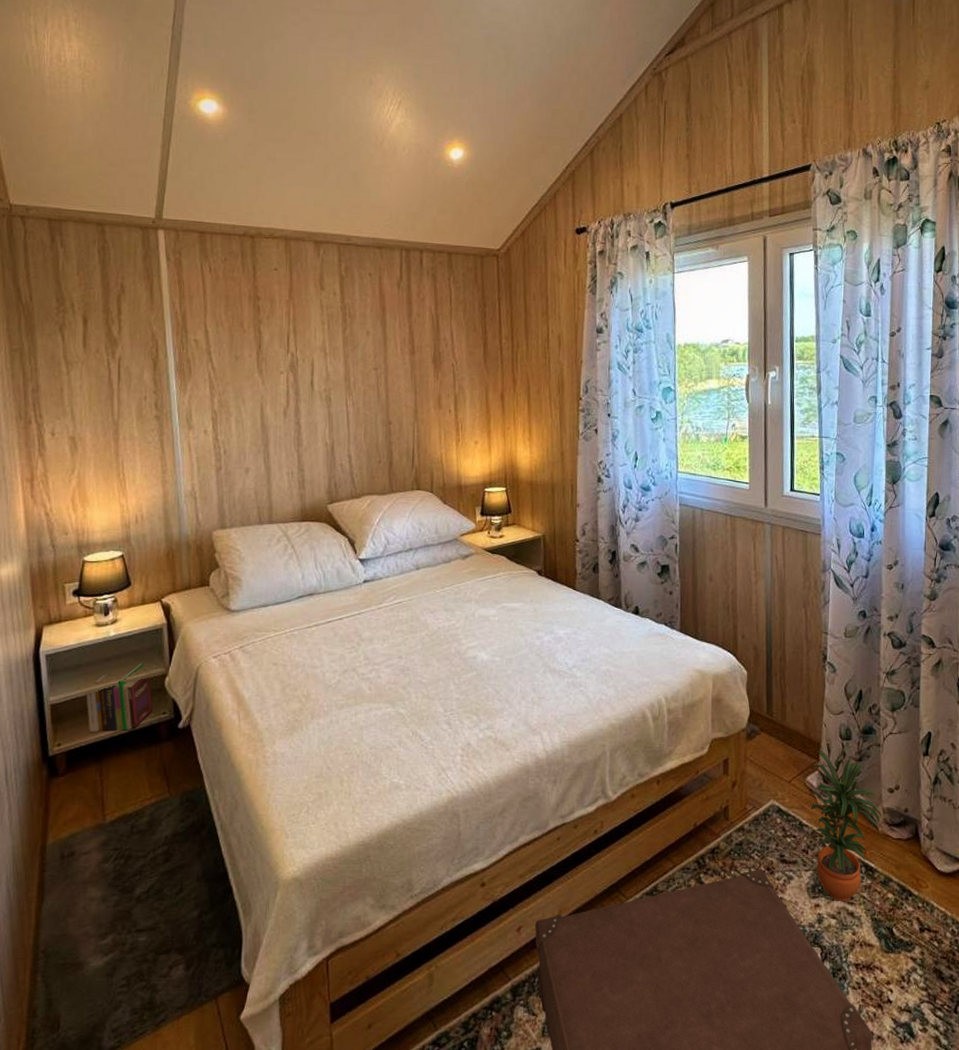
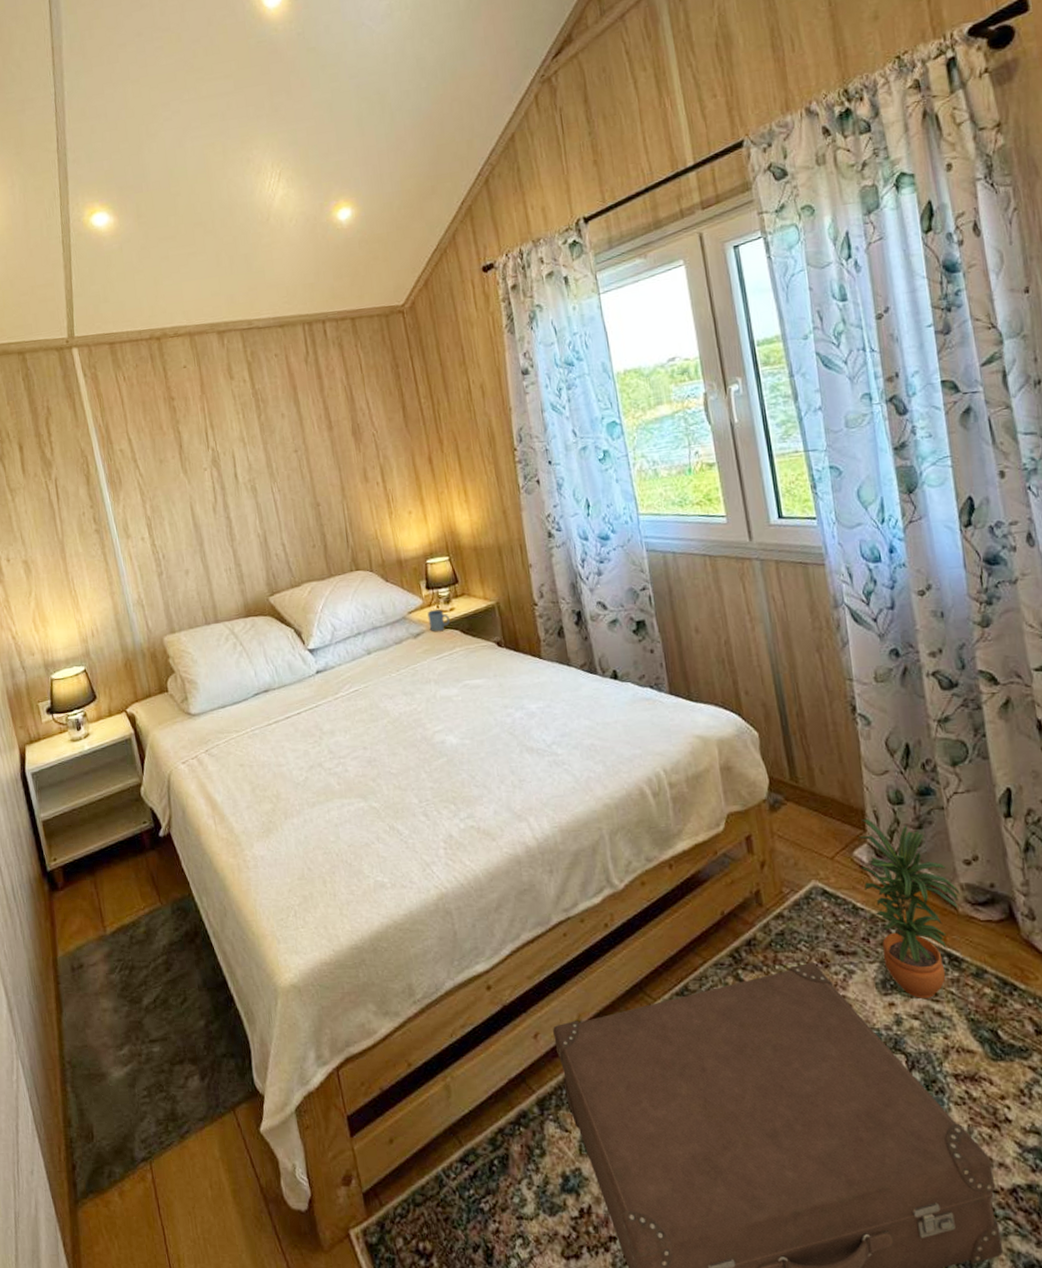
books: present [86,662,153,732] -> none [71,774,133,846]
mug: none [478,534,499,556] -> present [427,609,451,633]

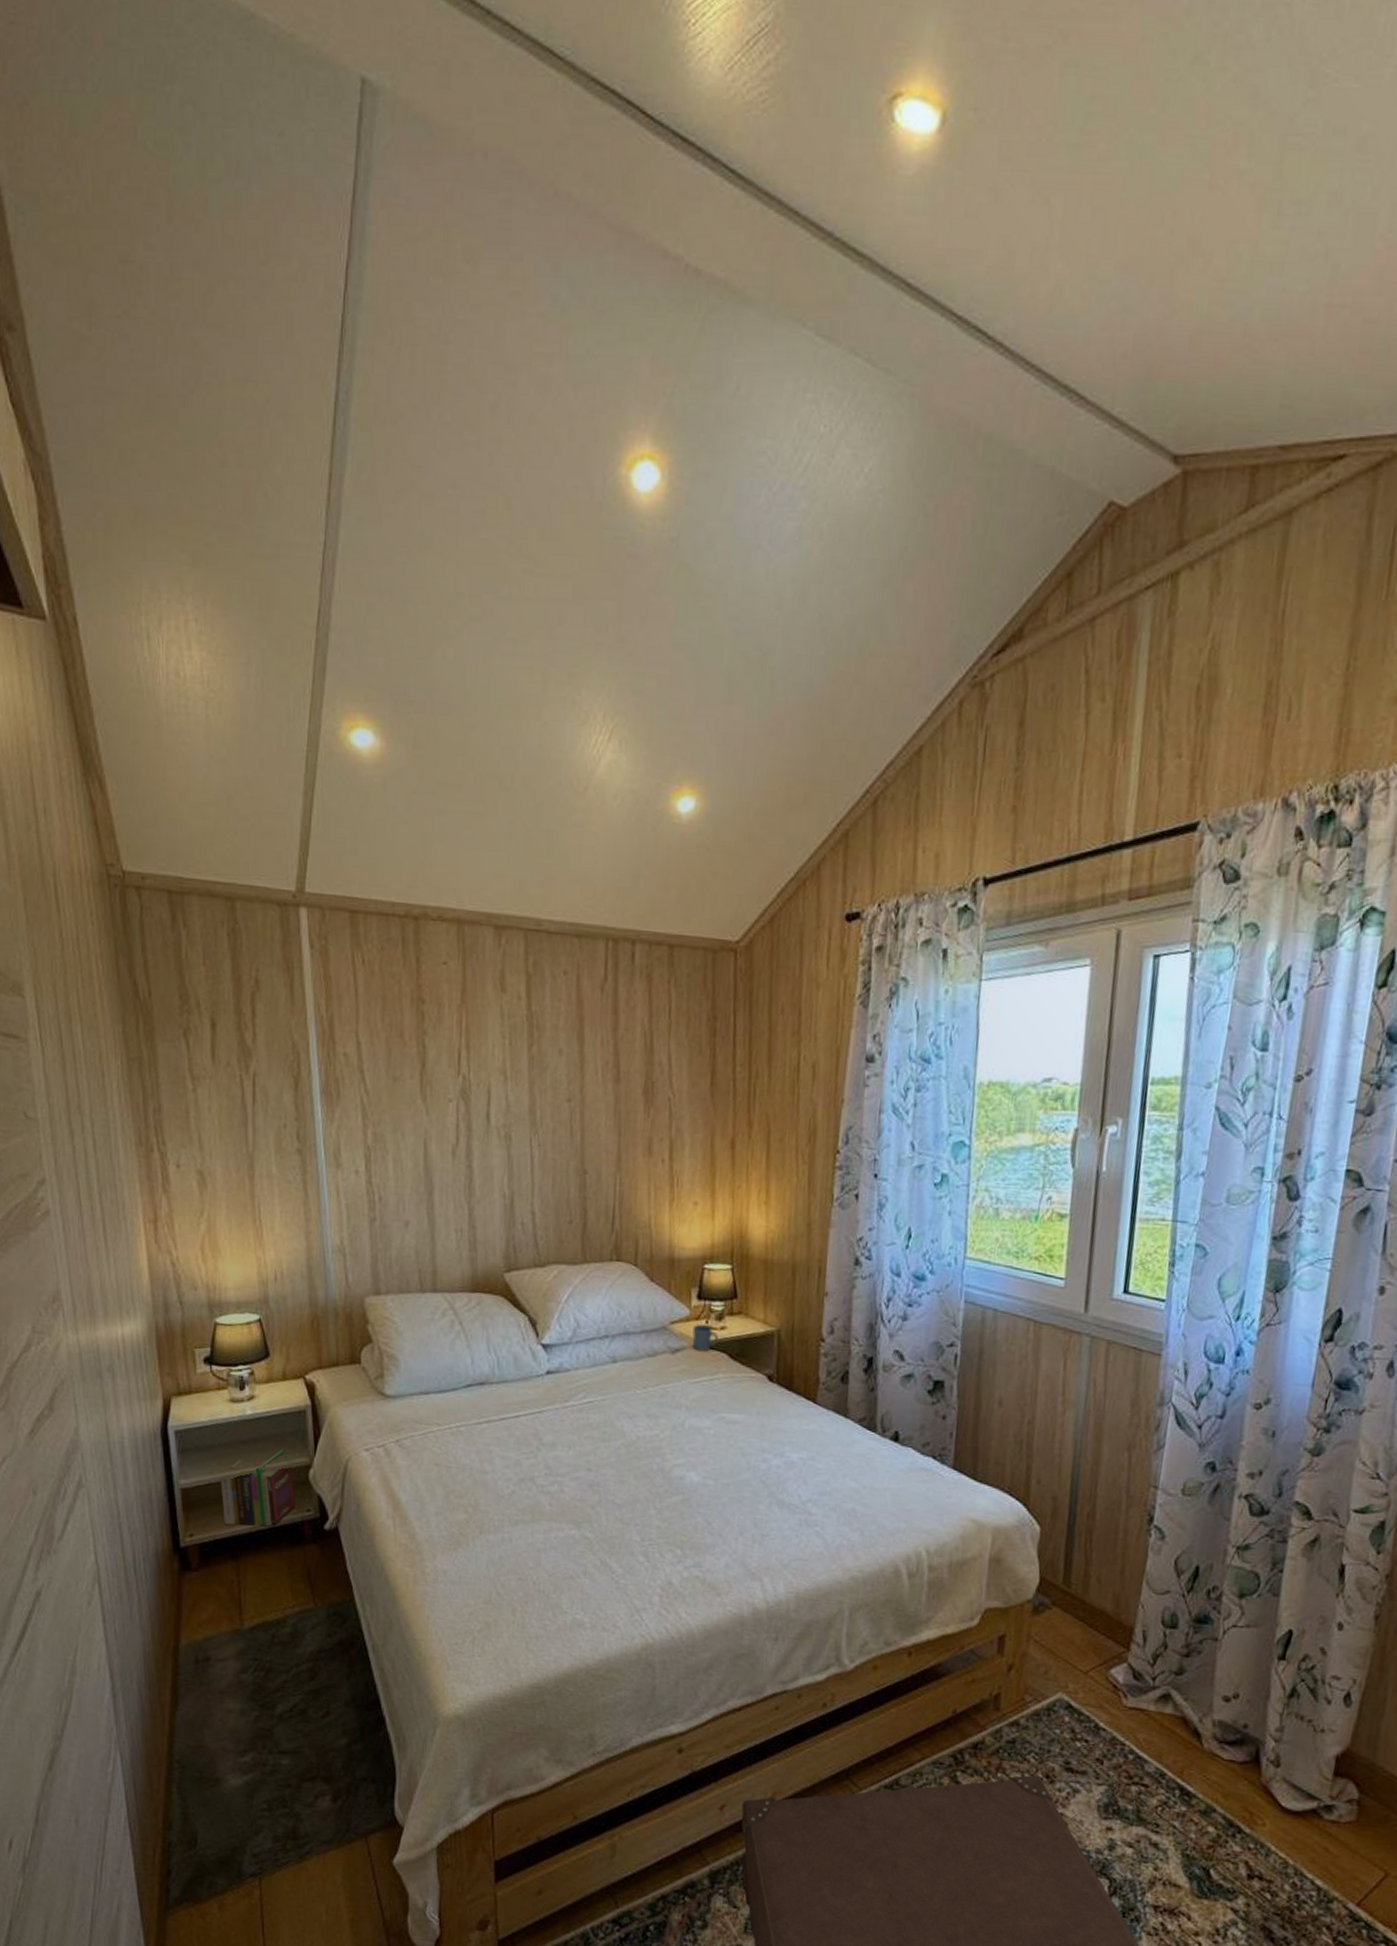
books: none [71,774,133,846] -> present [220,1449,295,1527]
potted plant: present [859,819,960,998] -> none [1111,1637,1211,1828]

